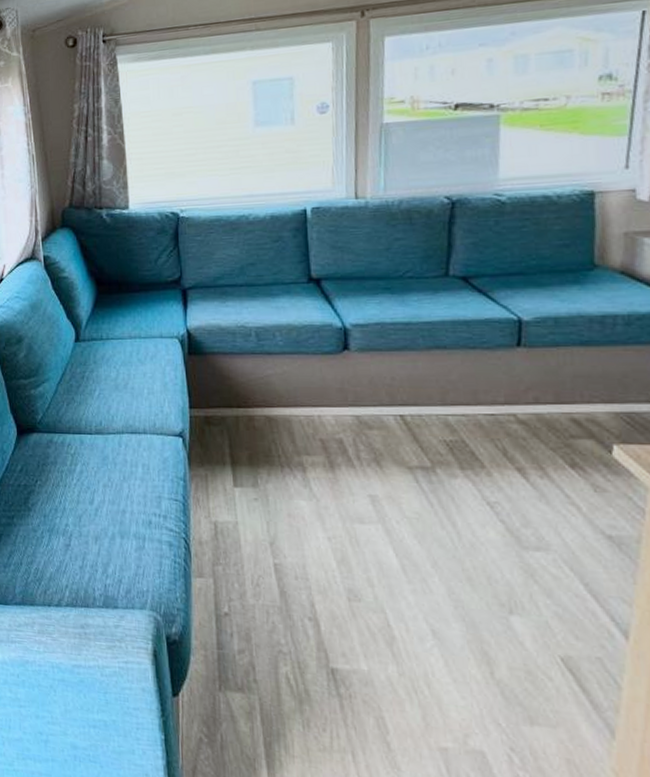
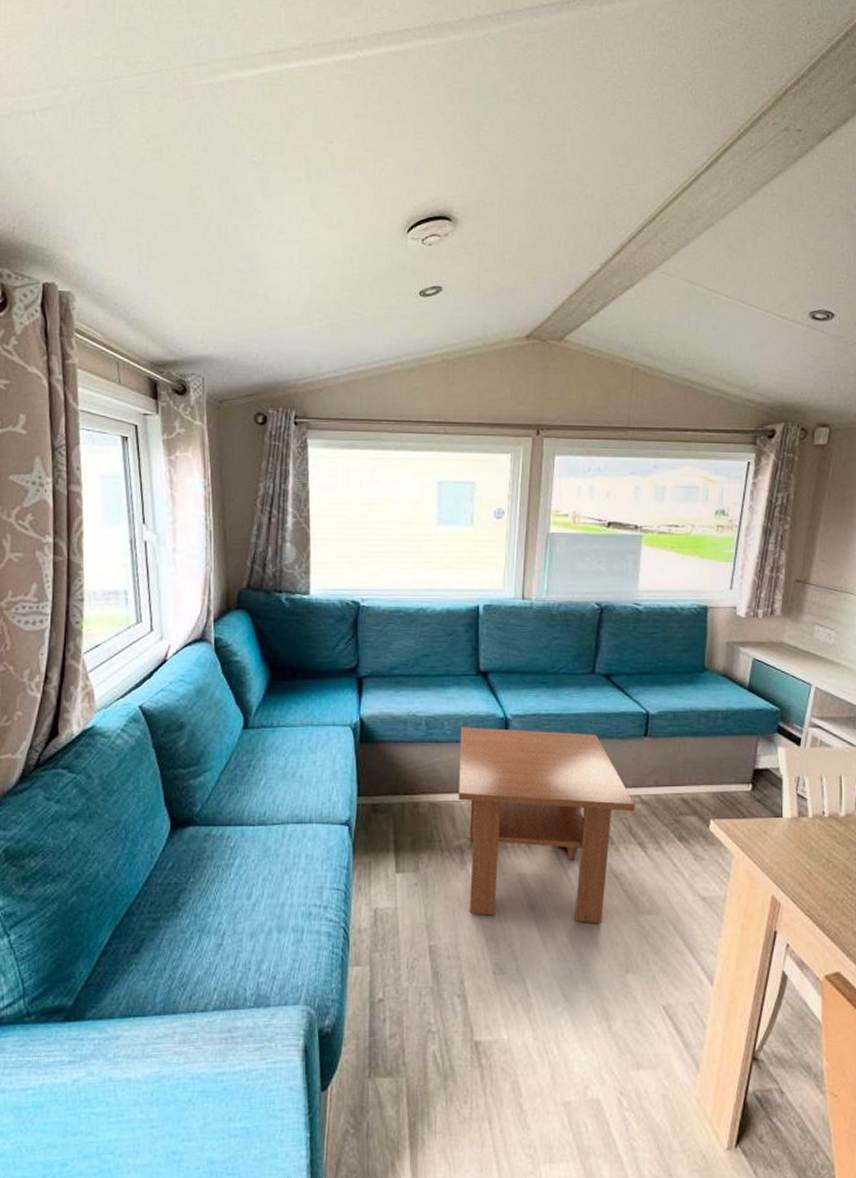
coffee table: none [293,337,510,557] -> present [458,727,635,924]

